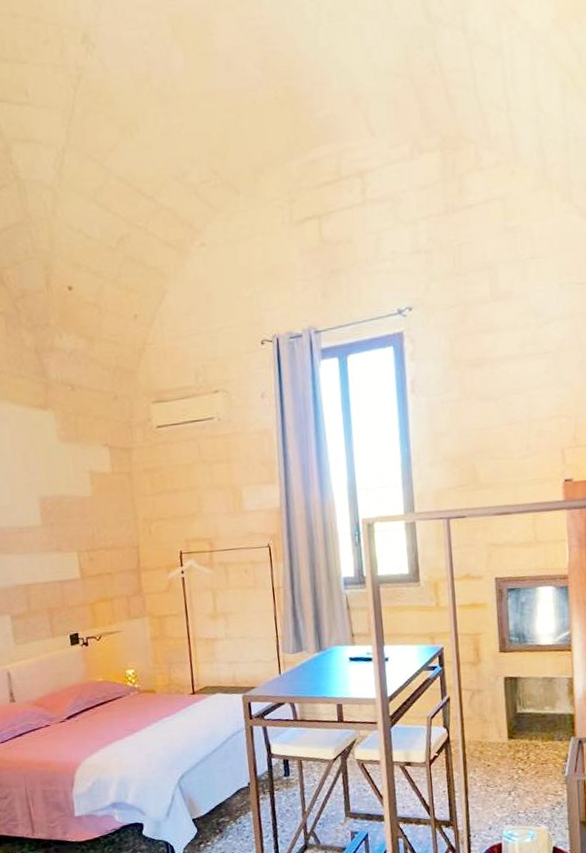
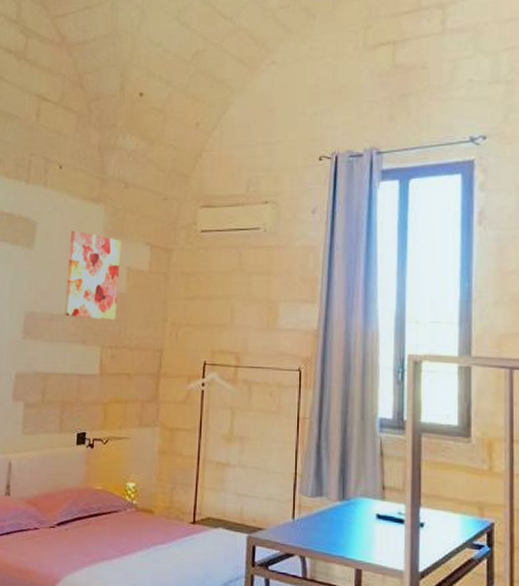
wall art: none [23,440,87,527] -> present [63,230,122,321]

